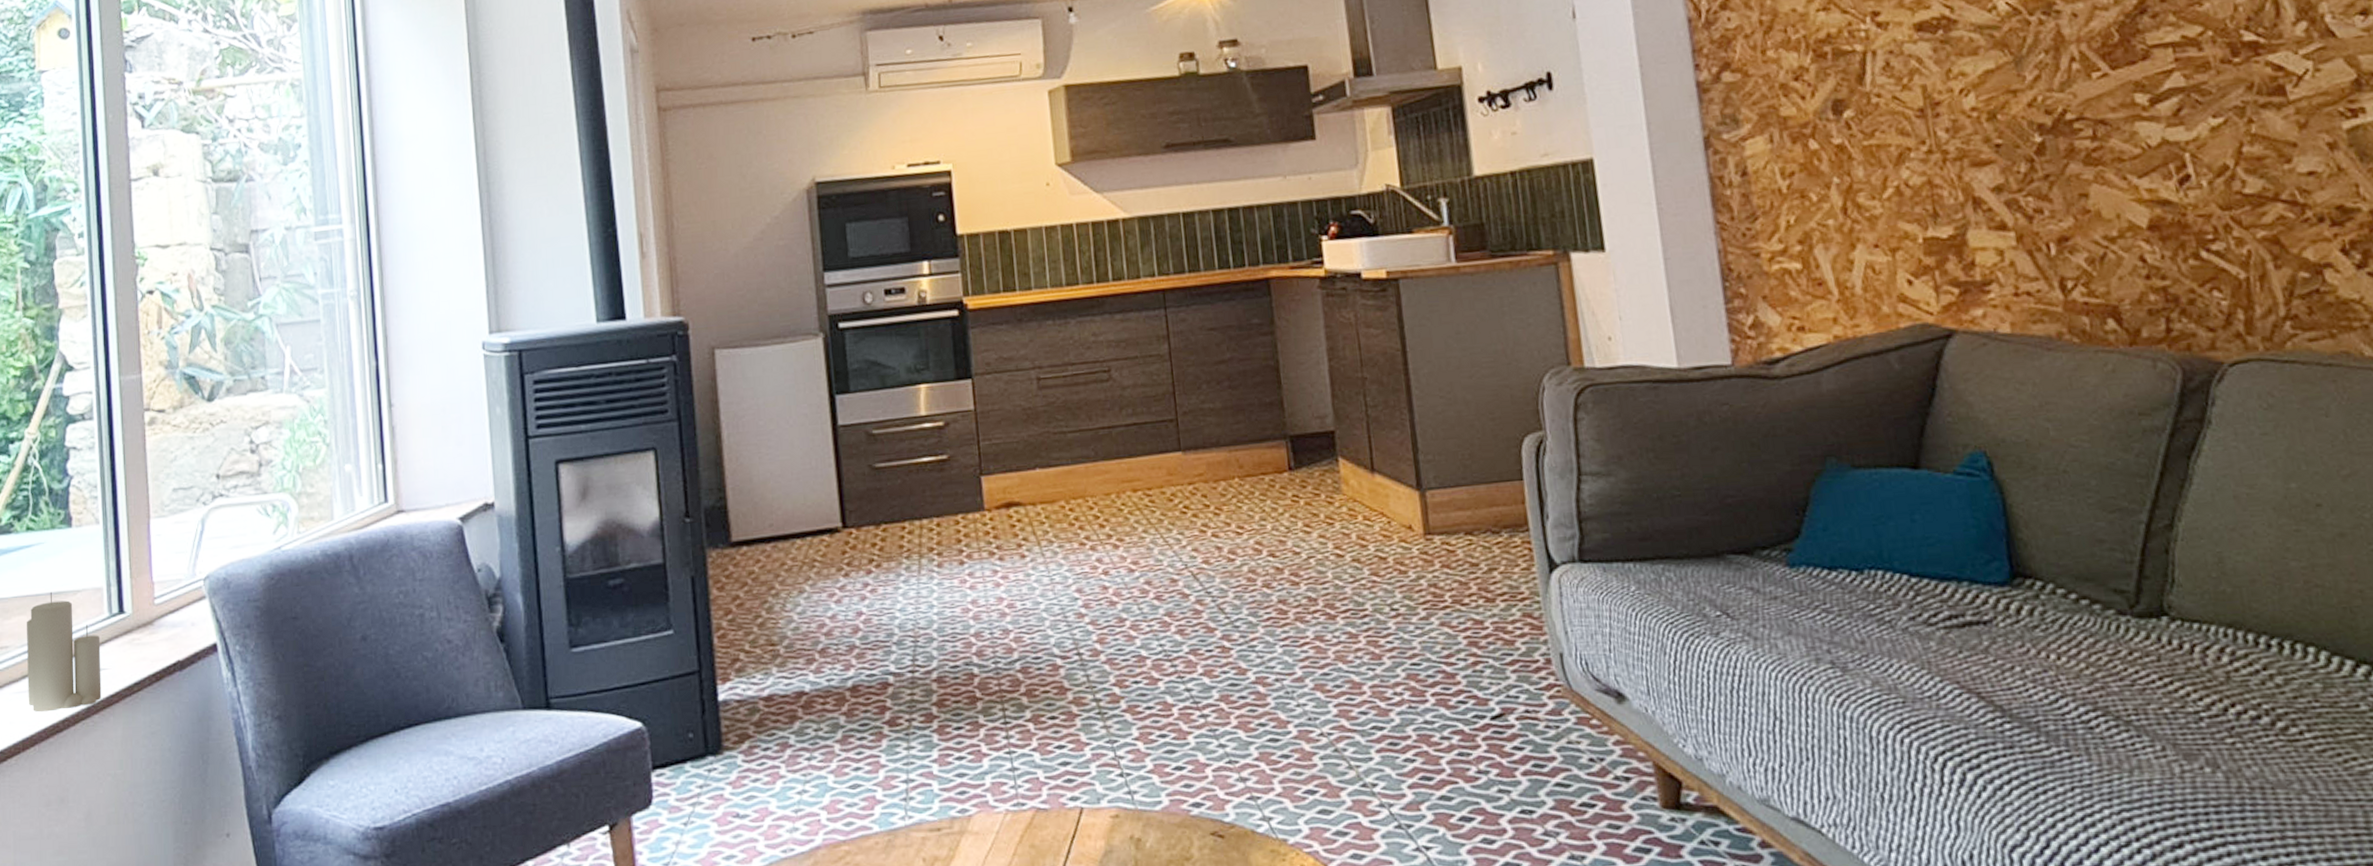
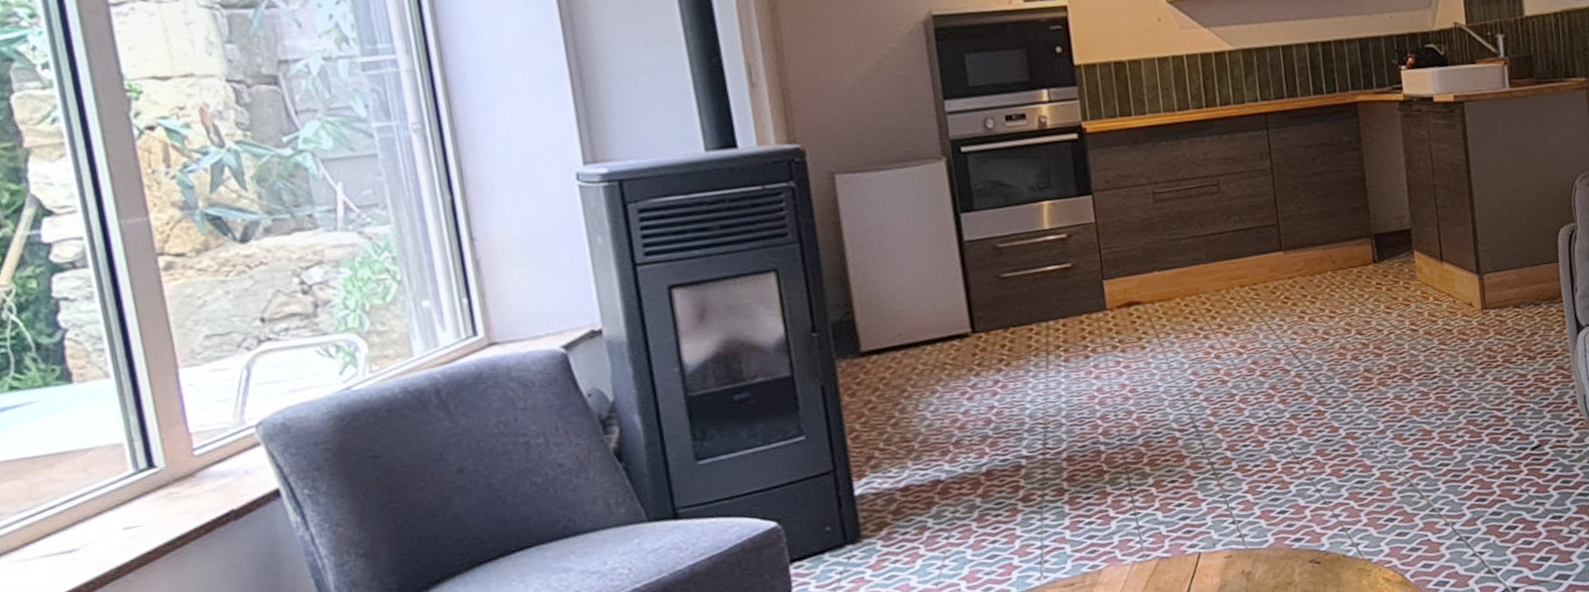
candle: present [27,591,102,713] -> none [23,452,136,579]

